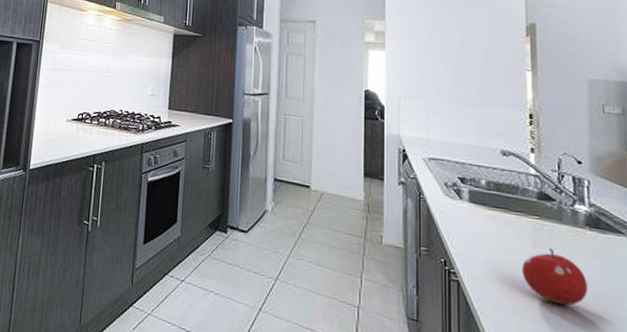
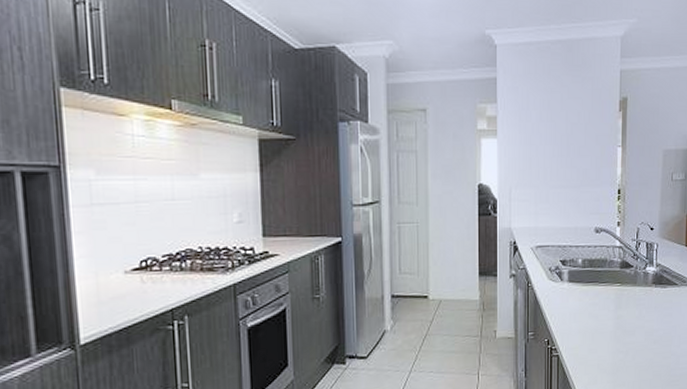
fruit: present [522,249,588,306] -> none [606,310,650,355]

